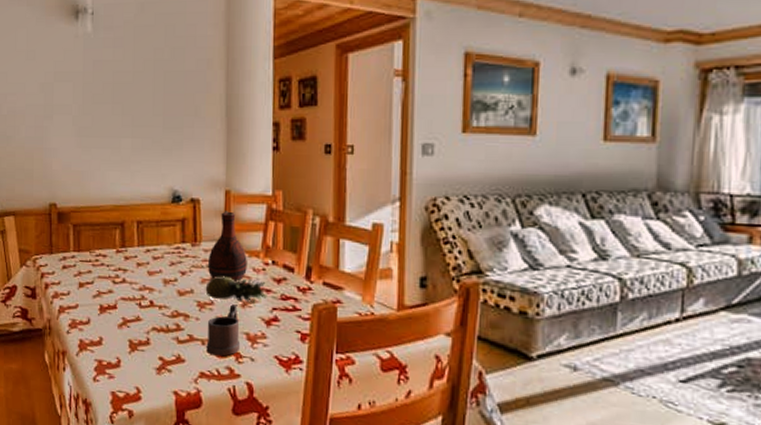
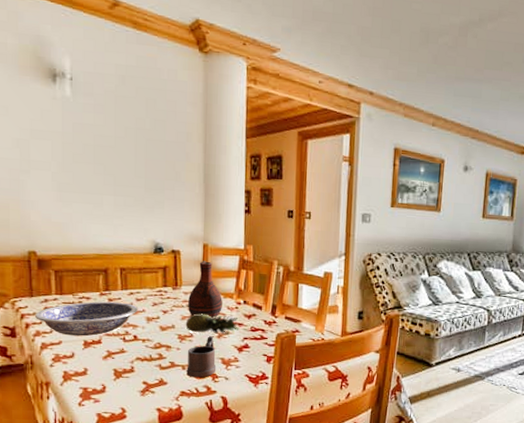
bowl: none [53,259,155,300] -> present [34,301,139,337]

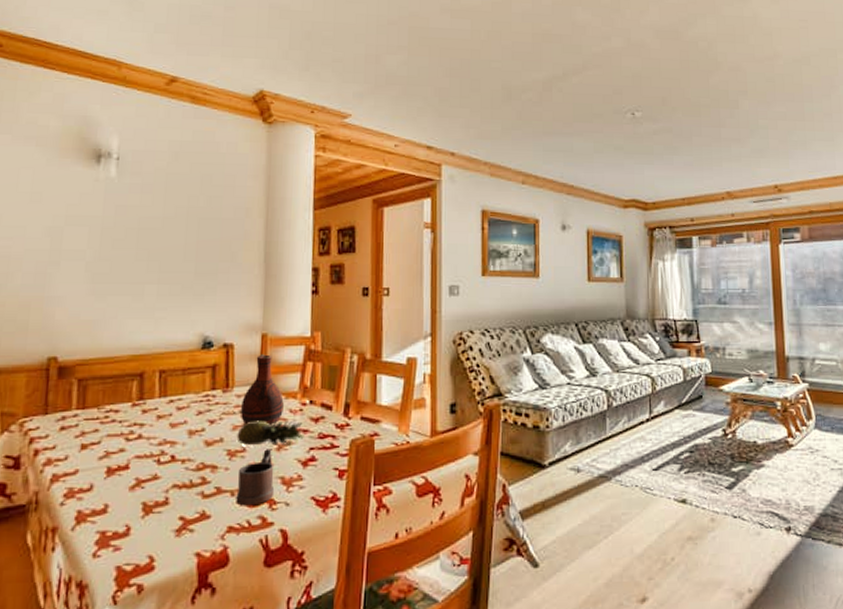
bowl: present [34,301,139,337] -> none [46,413,179,462]

